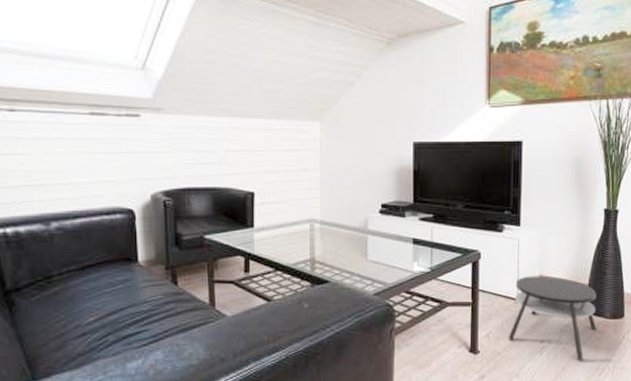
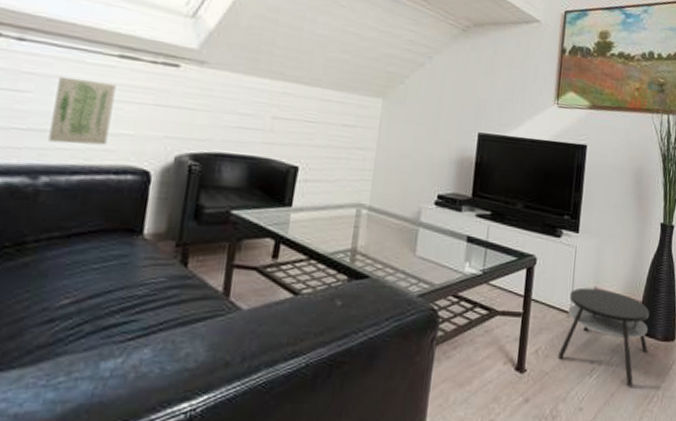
wall art: none [48,138,95,194] -> present [48,76,116,145]

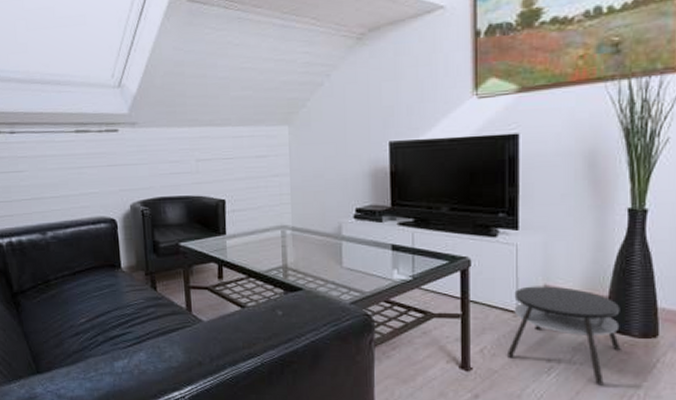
wall art: present [48,76,116,145] -> none [42,155,82,206]

